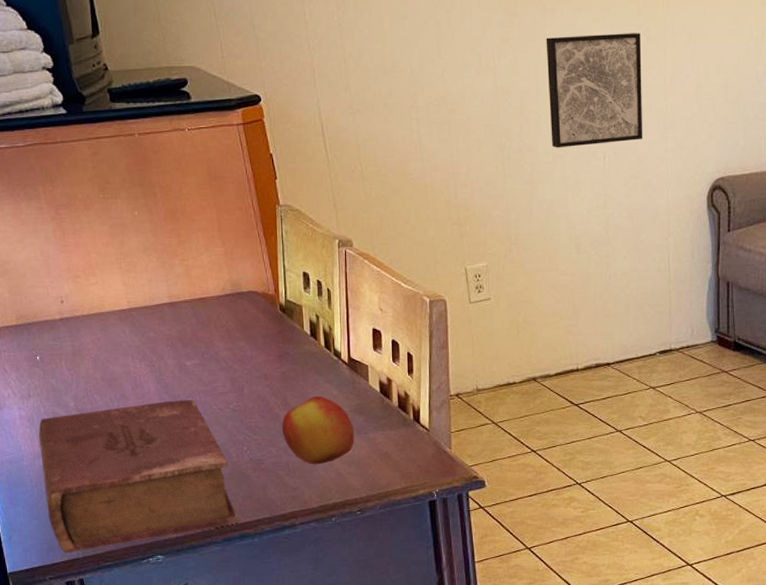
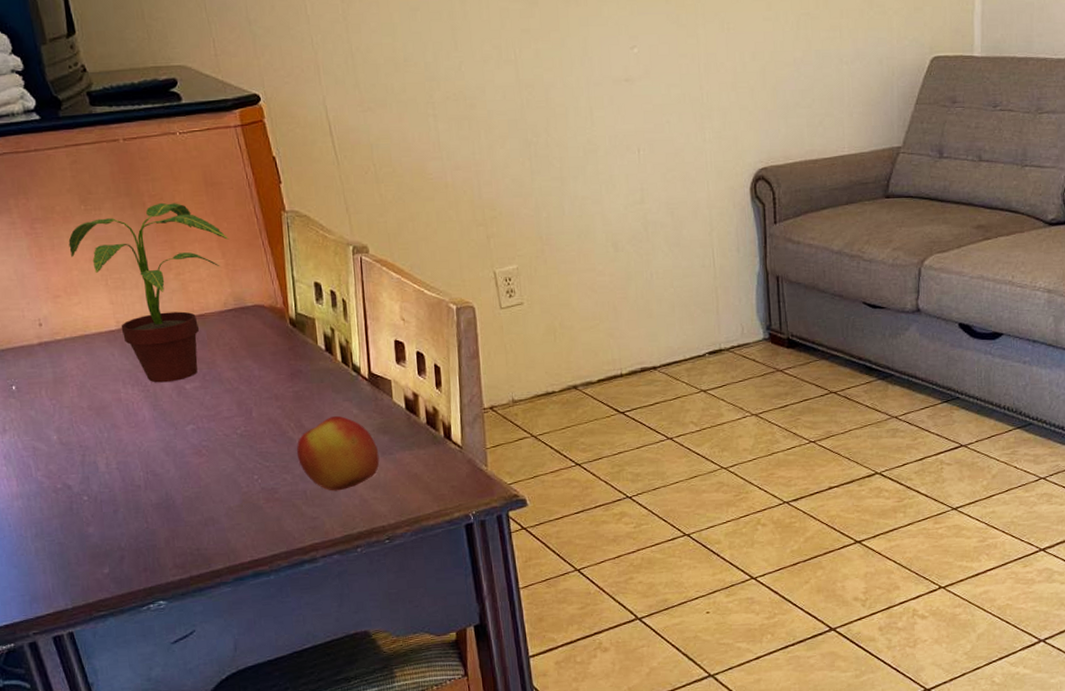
book: present [39,399,239,554] -> none [16,425,252,605]
potted plant: none [88,193,229,359] -> present [68,202,229,383]
wall art: present [546,33,643,148] -> none [570,20,679,142]

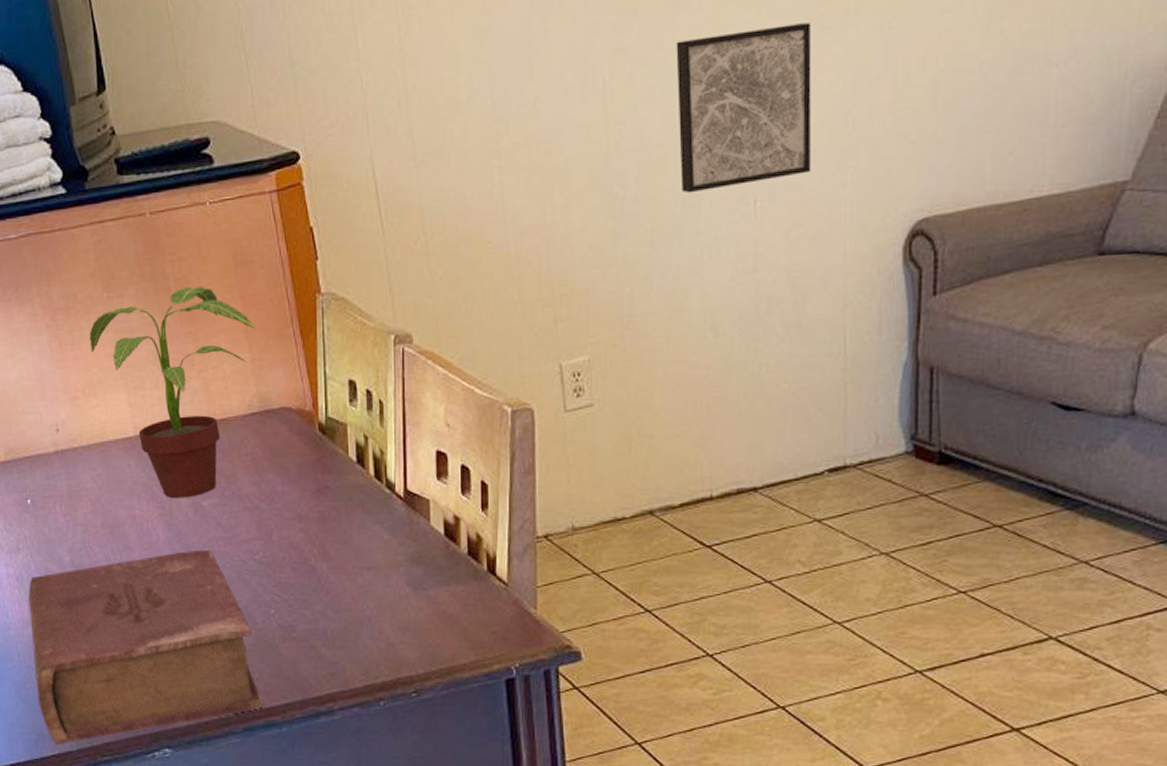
book: none [16,425,252,605] -> present [28,549,263,745]
apple: present [296,416,380,491] -> none [318,542,411,632]
wall art: none [570,20,679,142] -> present [676,22,812,193]

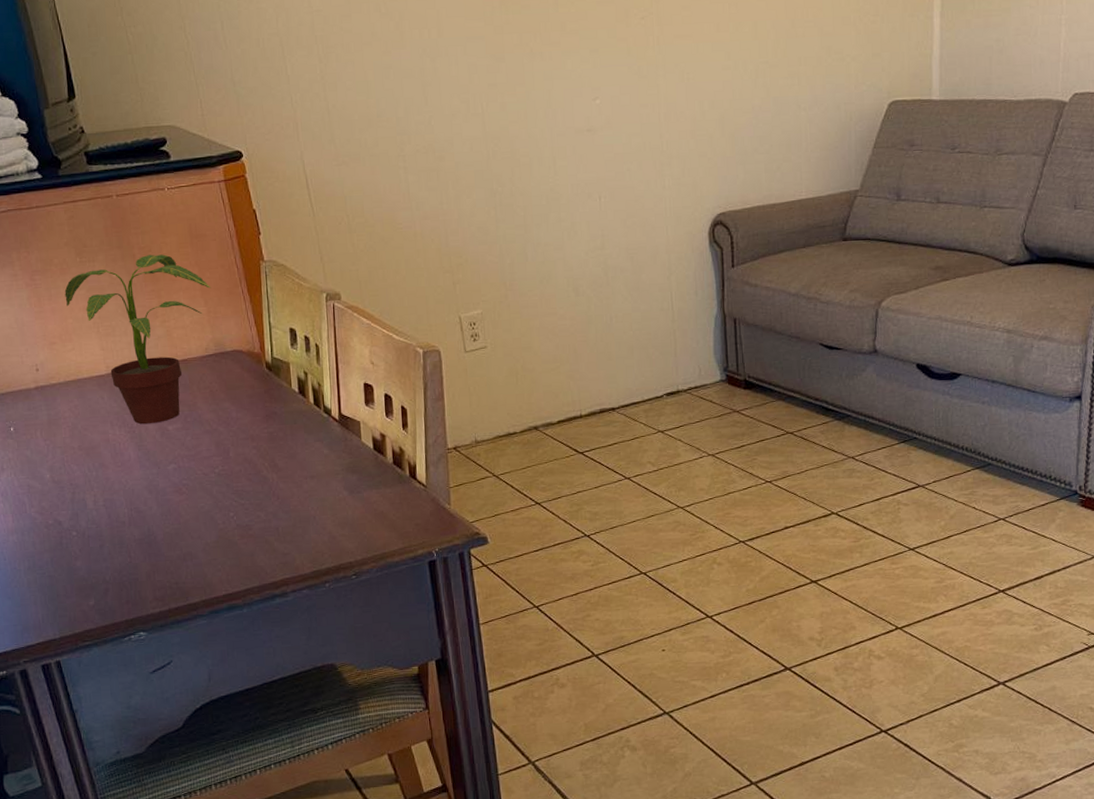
book: present [28,549,263,745] -> none [12,465,226,635]
wall art: present [676,22,812,193] -> none [535,72,639,191]

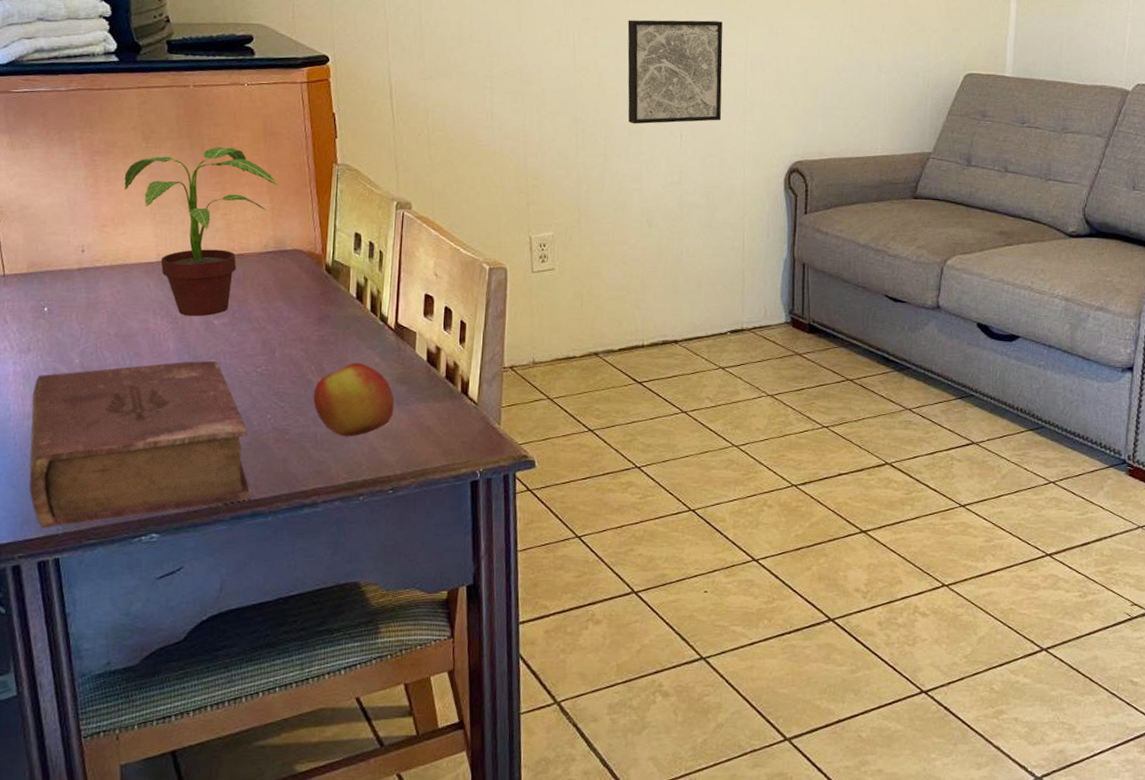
book: none [12,465,226,635] -> present [29,360,252,529]
apple: none [270,456,348,528] -> present [313,363,395,437]
wall art: none [535,72,639,191] -> present [627,19,723,124]

